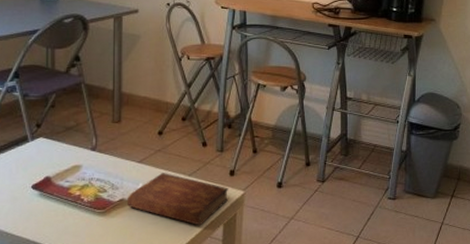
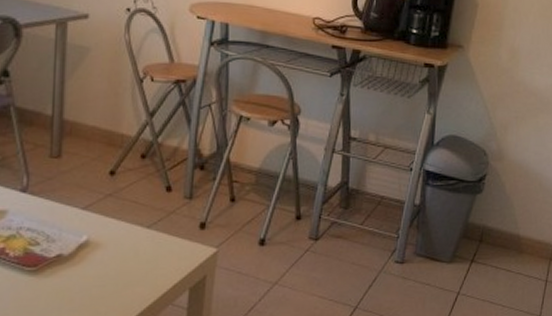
bible: present [127,172,228,226] -> none [66,222,197,290]

